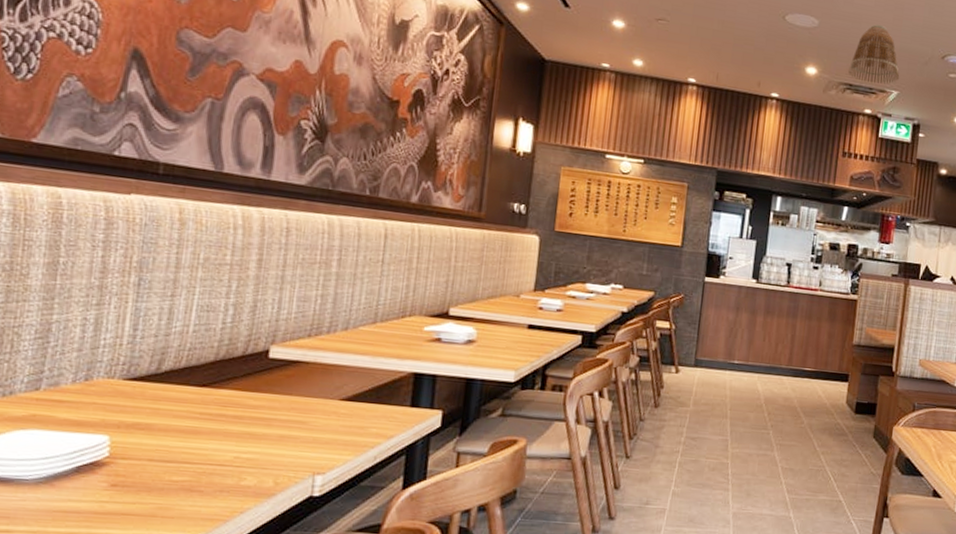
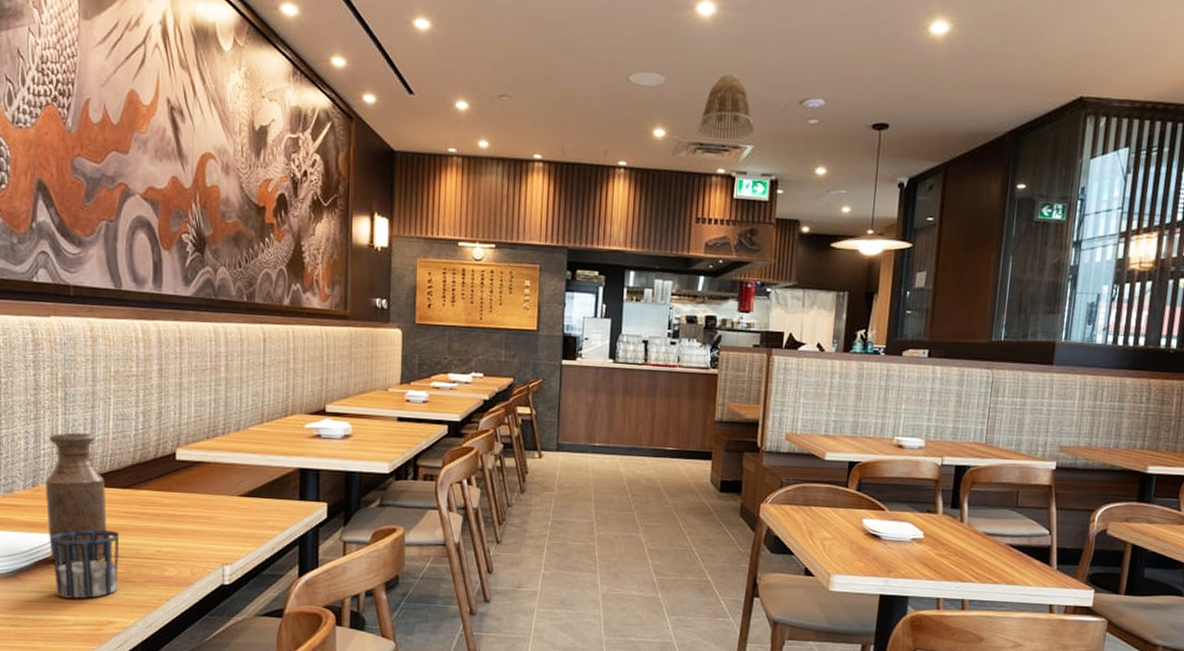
bottle: none [98,321,178,469] -> present [45,432,107,563]
cup: none [101,431,190,510] -> present [52,529,120,599]

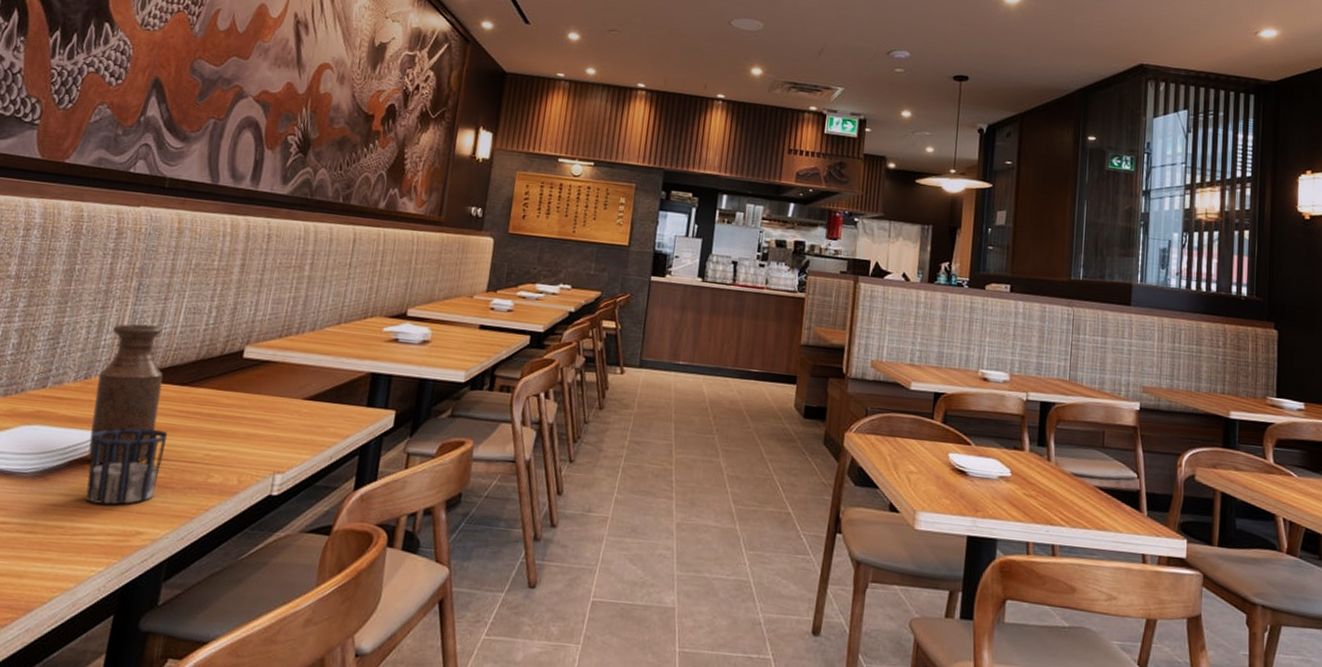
lamp shade: present [698,74,754,140] -> none [793,25,845,81]

